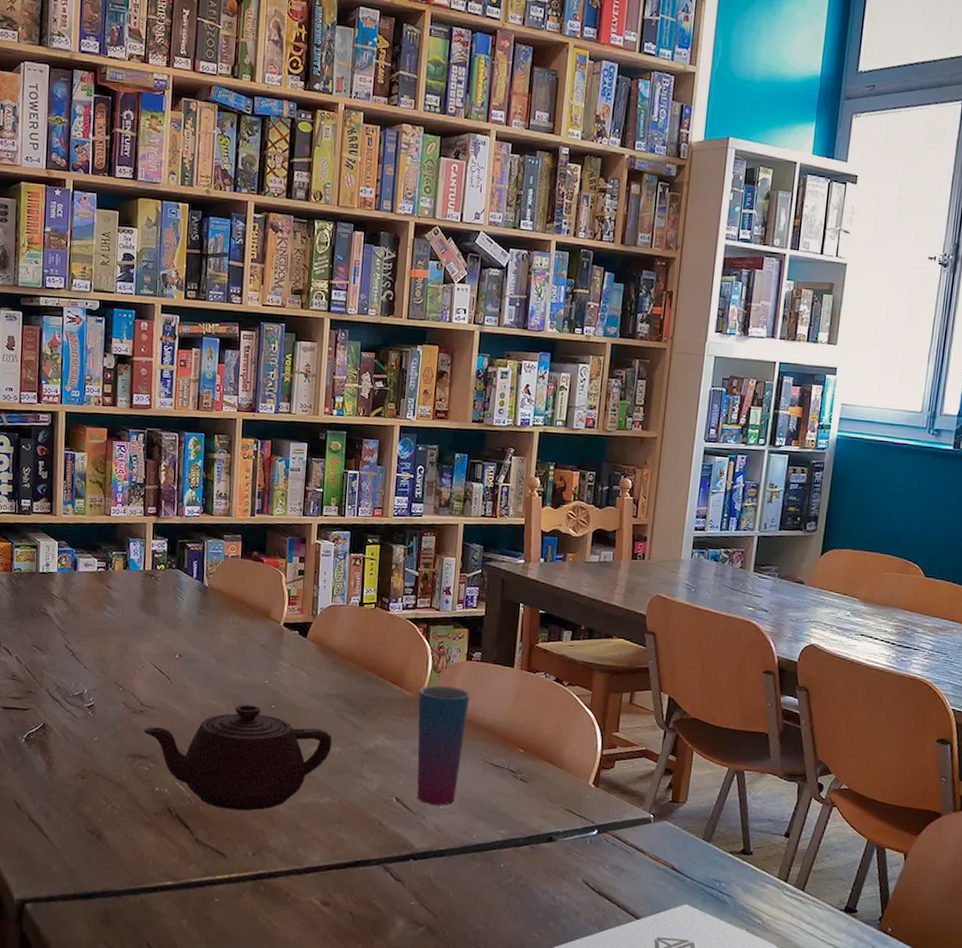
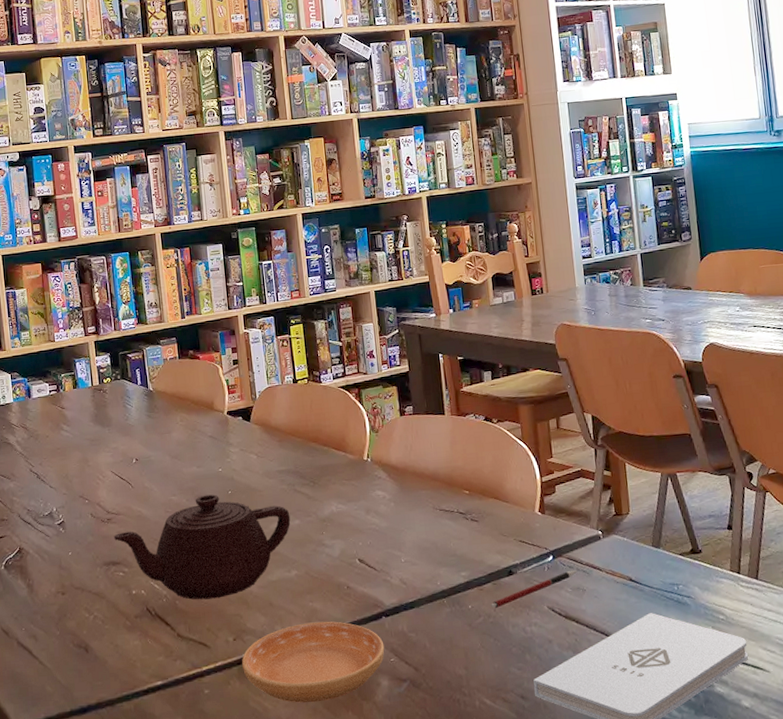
saucer: none [257,851,407,930] -> present [242,621,385,703]
cup: present [417,685,470,805] -> none [361,442,414,560]
pen: none [524,848,619,872] -> present [491,570,577,608]

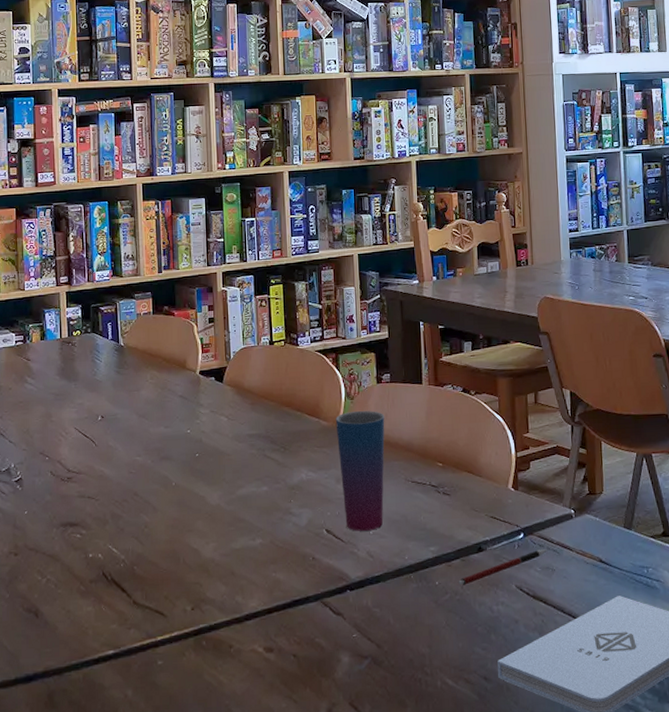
teapot: present [113,494,291,600] -> none [73,456,258,566]
saucer: present [242,621,385,703] -> none [199,593,347,678]
cup: none [361,442,414,560] -> present [335,410,385,531]

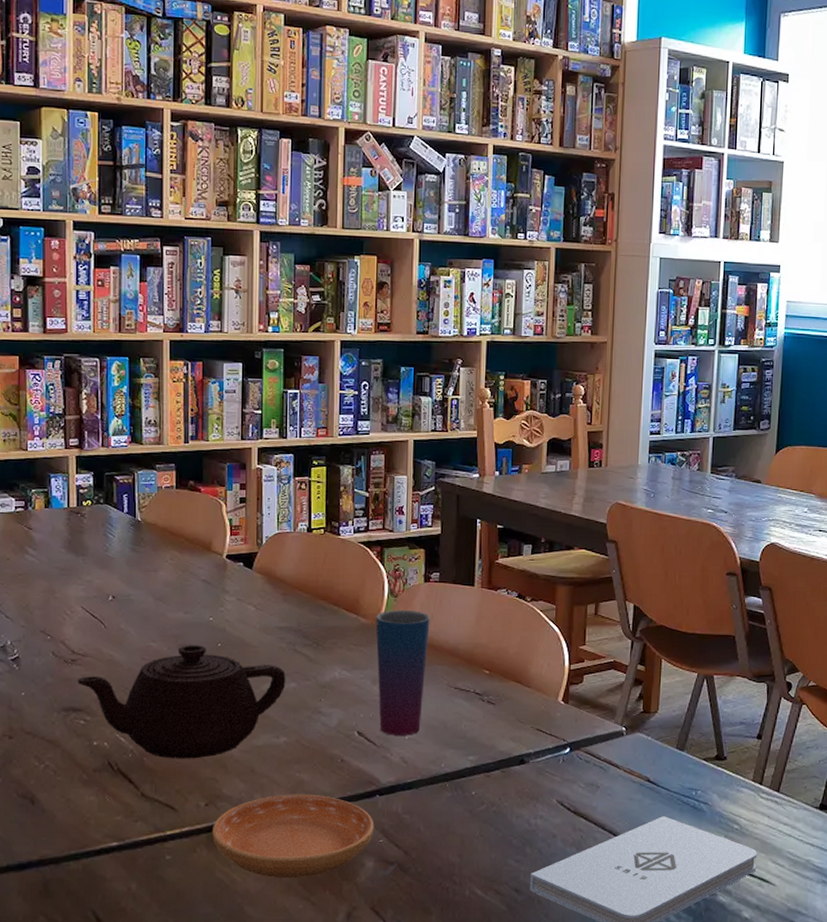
teapot: none [73,456,258,566] -> present [77,645,286,759]
saucer: none [199,593,347,678] -> present [212,794,374,879]
pen: present [458,549,547,586] -> none [496,766,593,797]

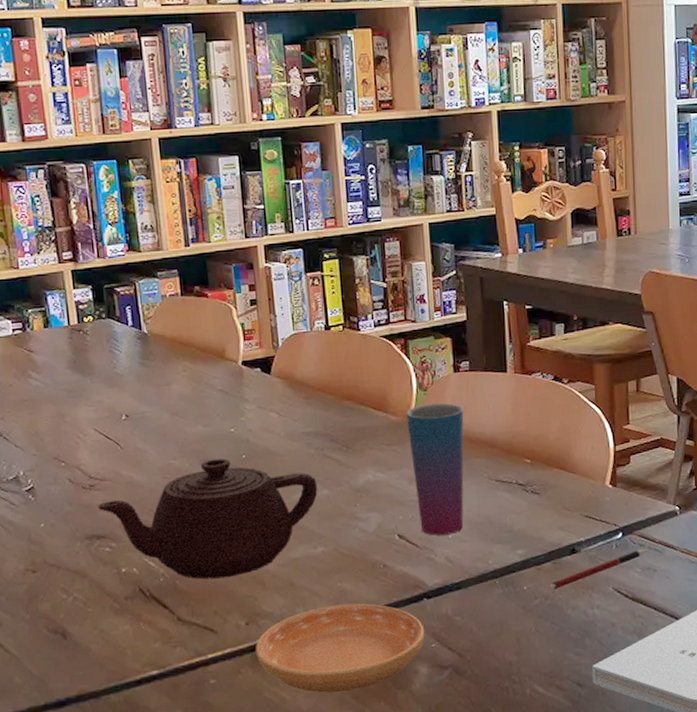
pen: none [496,766,593,797] -> present [549,549,648,590]

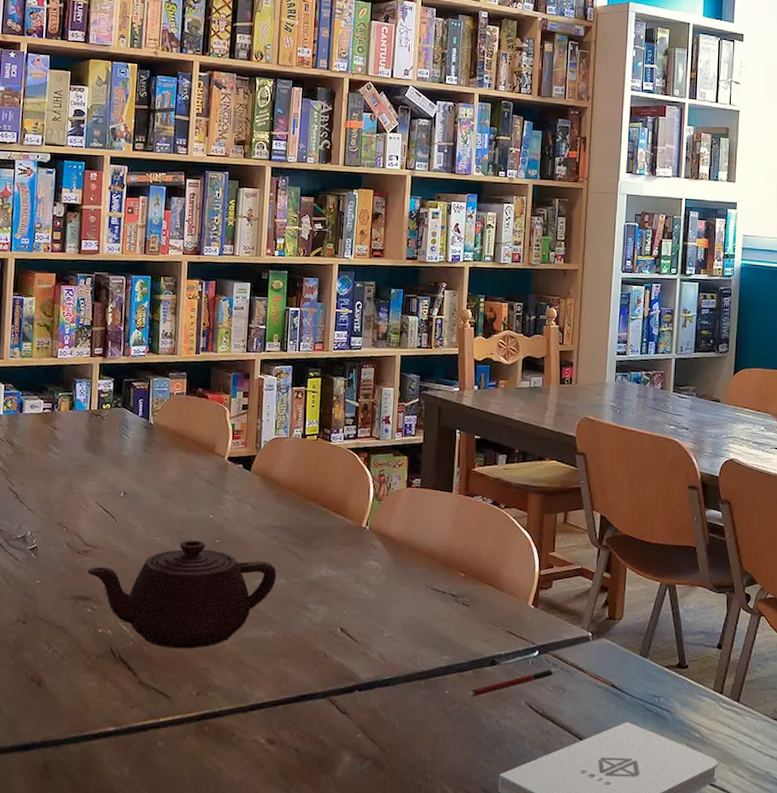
saucer: present [256,603,425,693] -> none [202,686,353,770]
cup: present [406,403,464,536] -> none [360,512,411,633]

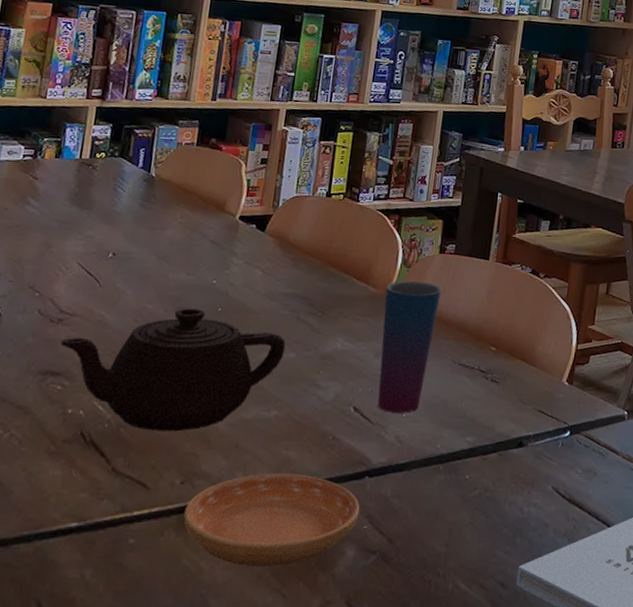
saucer: none [202,686,353,770] -> present [183,473,360,567]
cup: none [360,512,411,633] -> present [377,280,442,413]
pen: present [468,669,560,697] -> none [491,450,592,482]

